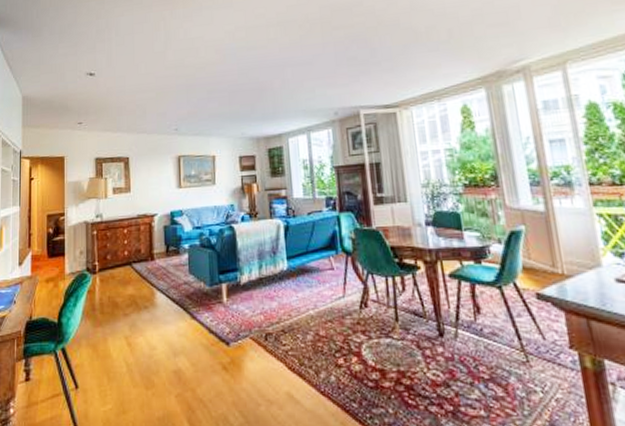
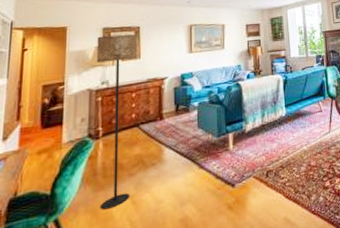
floor lamp: none [90,165,128,347] -> present [96,34,138,210]

